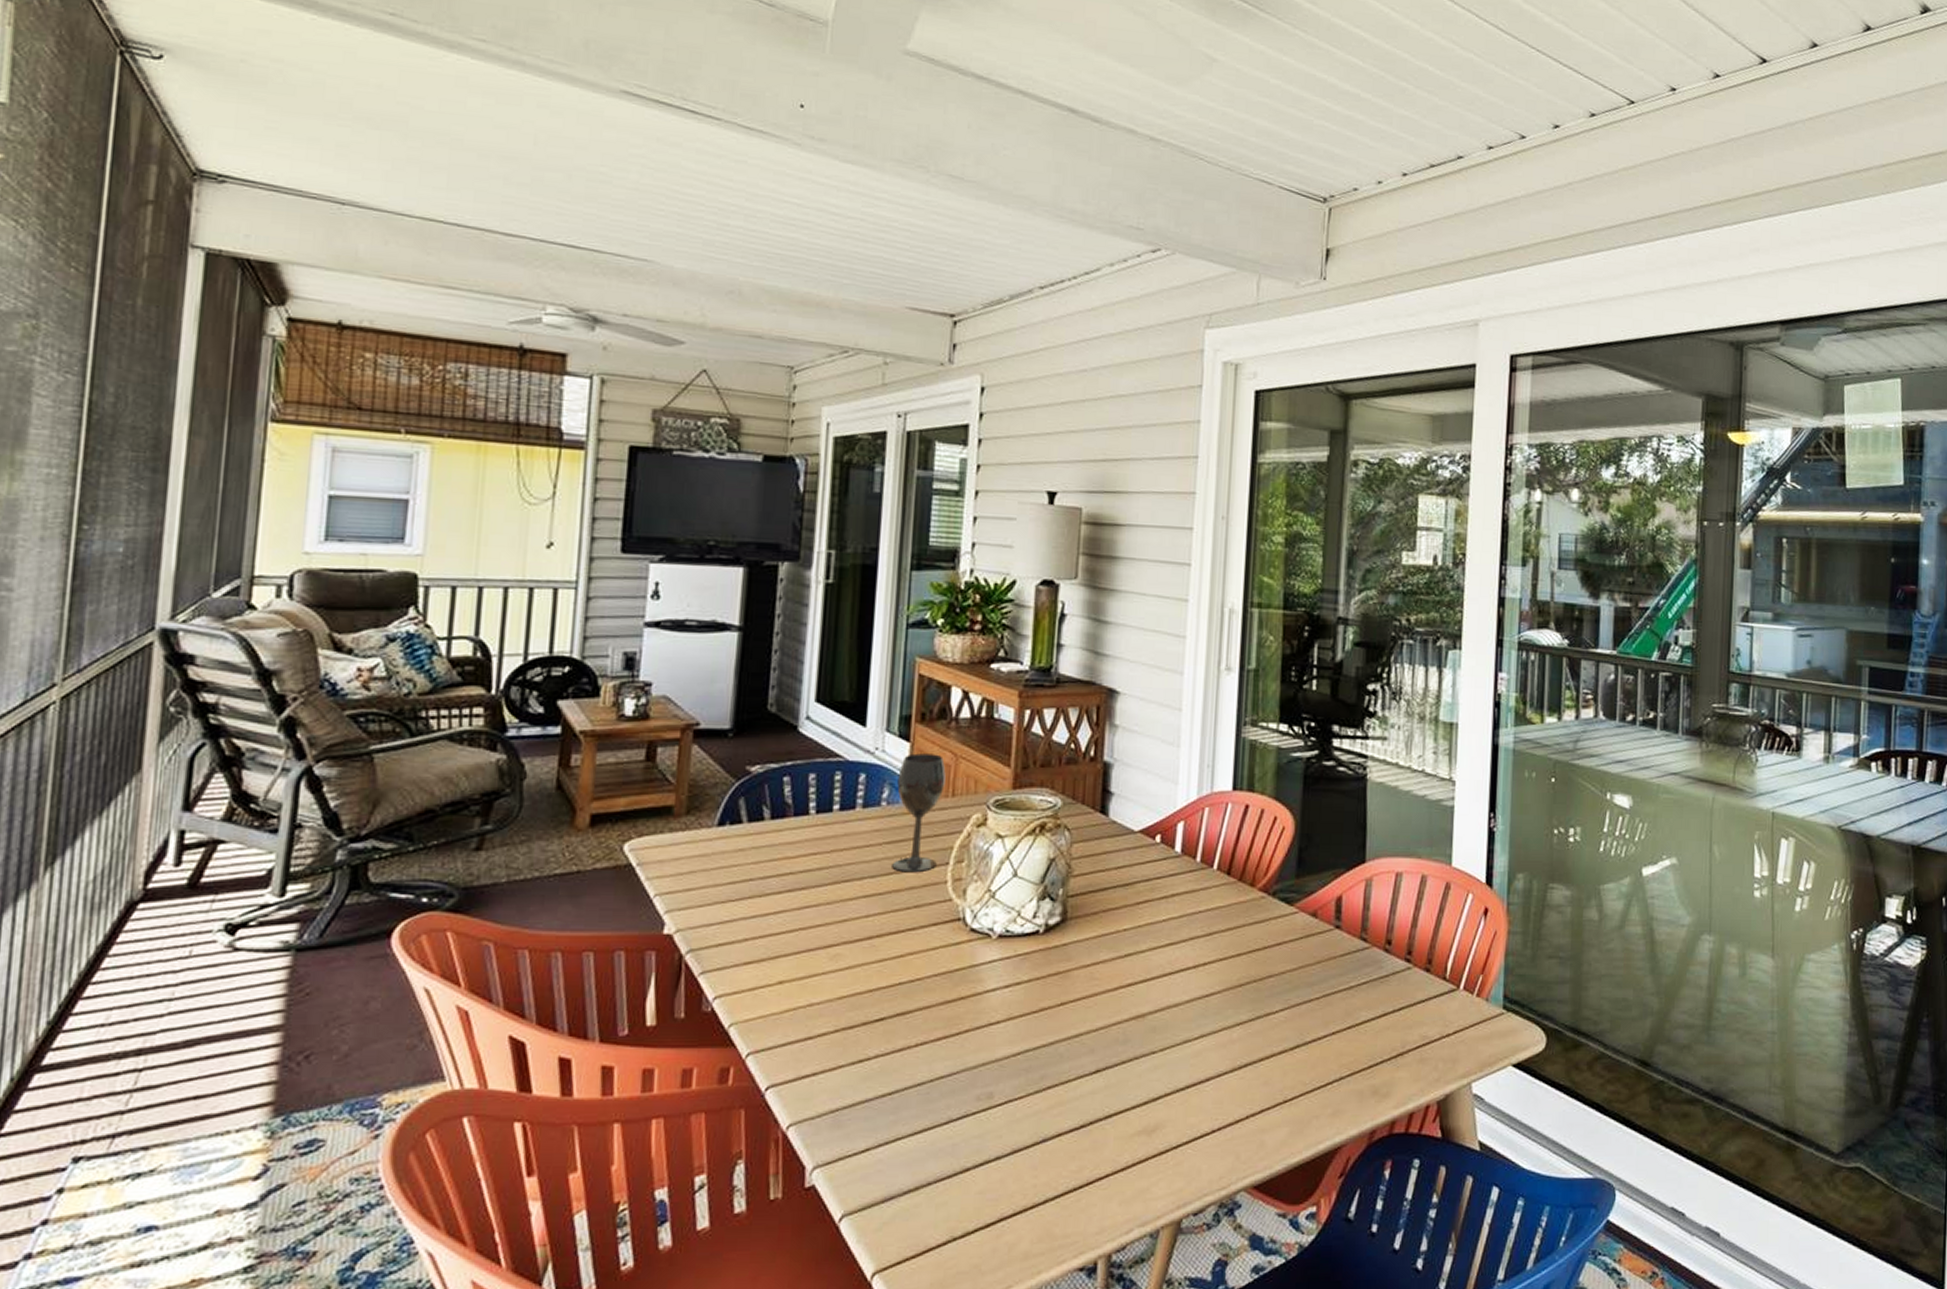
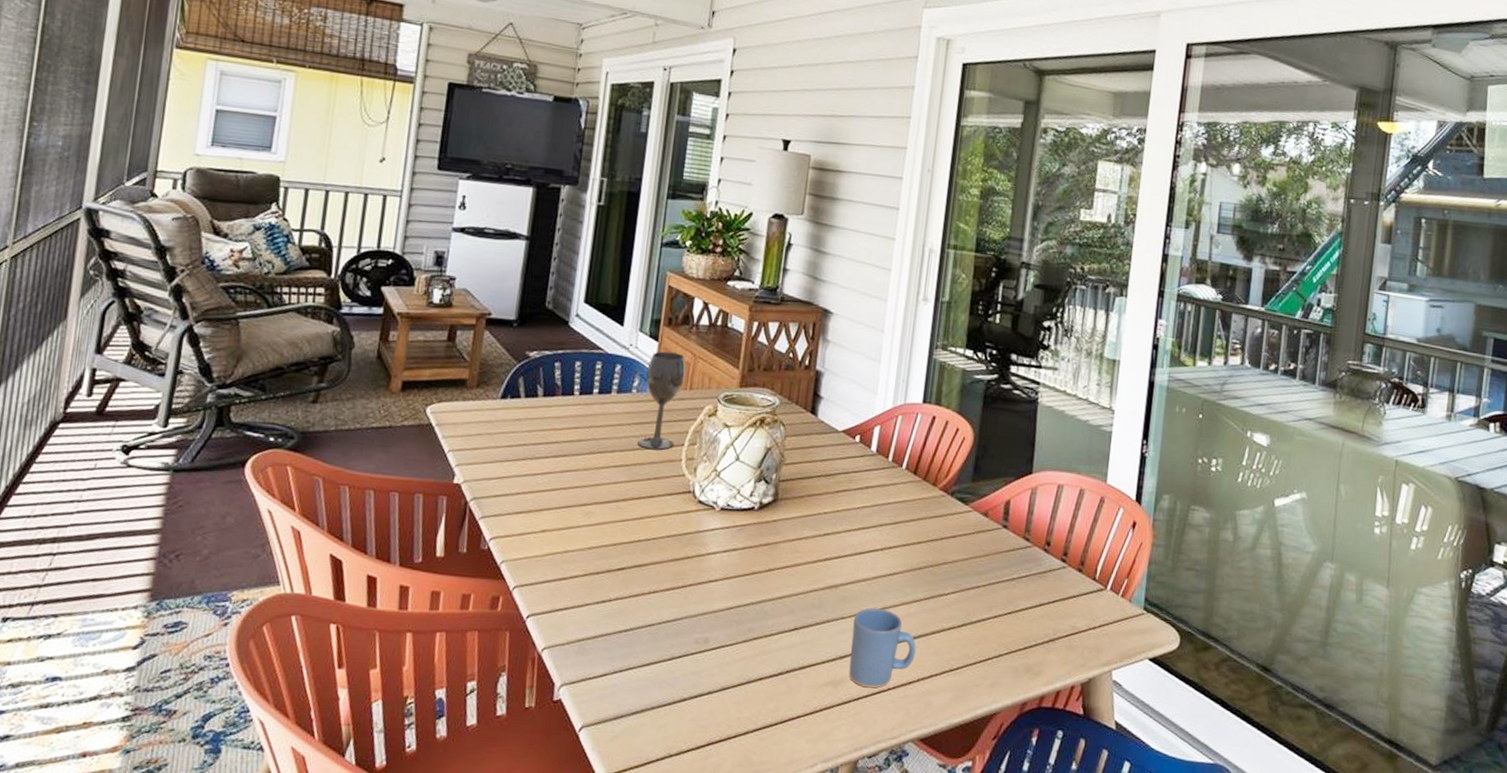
mug: none [1164,1036,1243,1133] -> present [849,607,916,689]

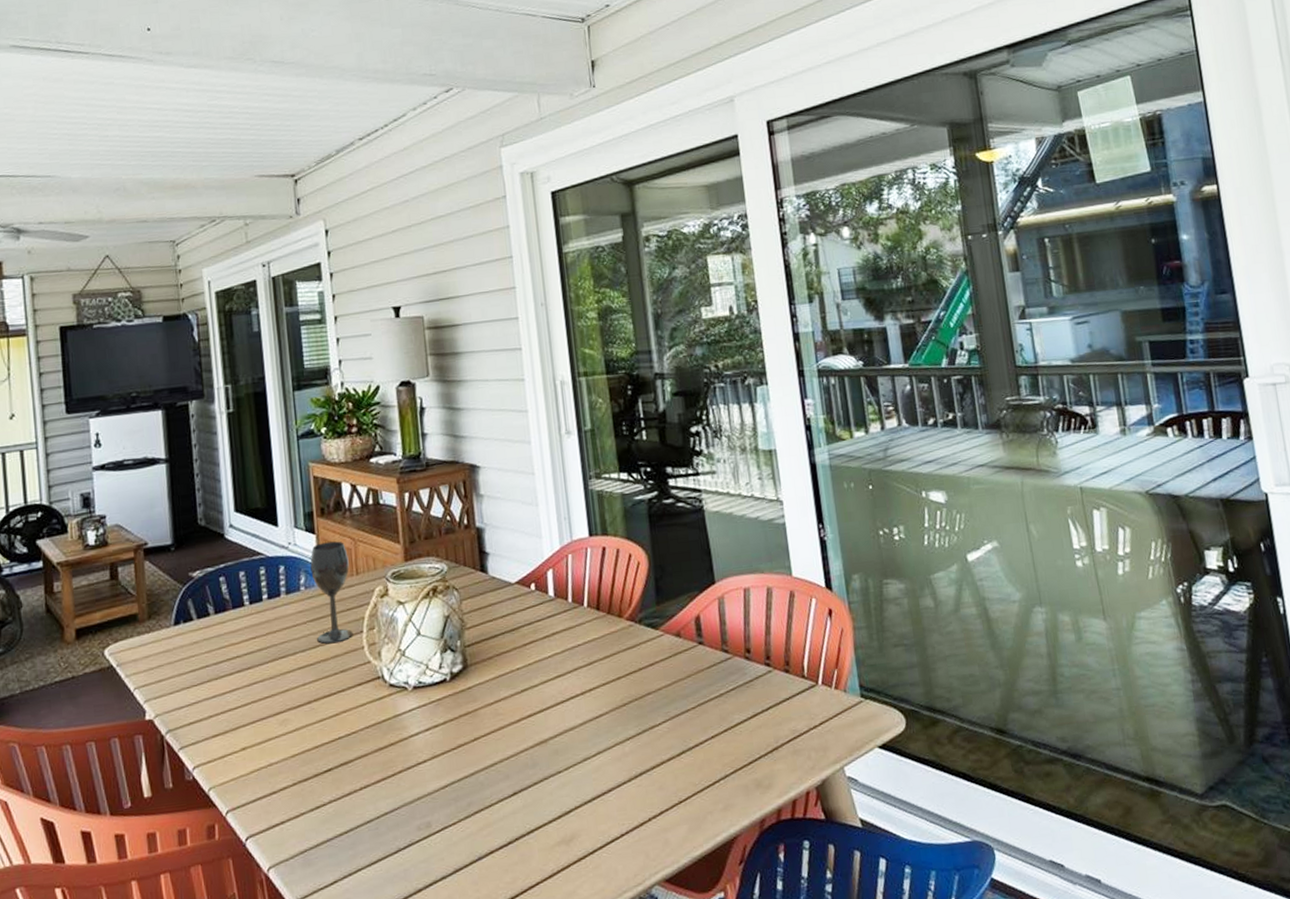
mug: present [849,607,916,689] -> none [570,753,641,839]

